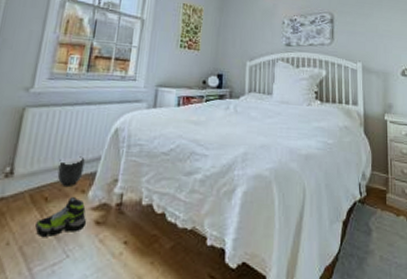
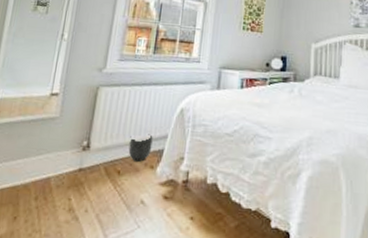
shoe: present [35,197,87,237] -> none [110,172,156,208]

